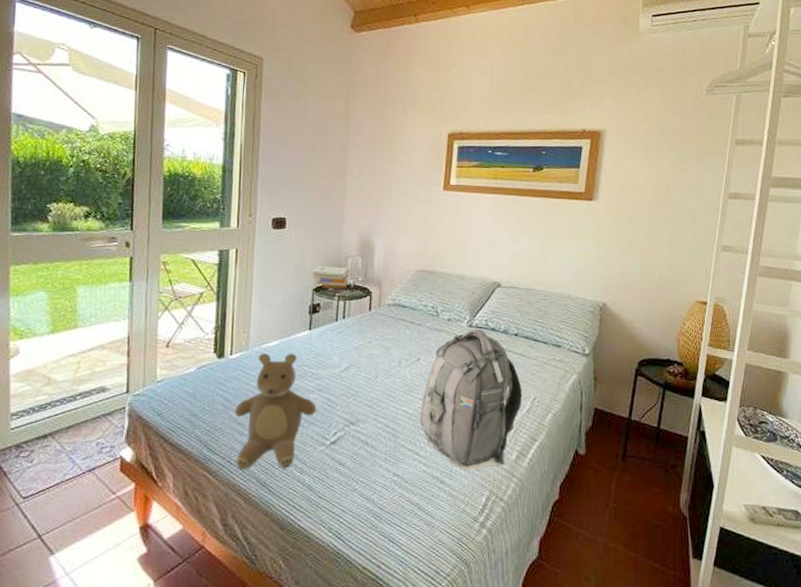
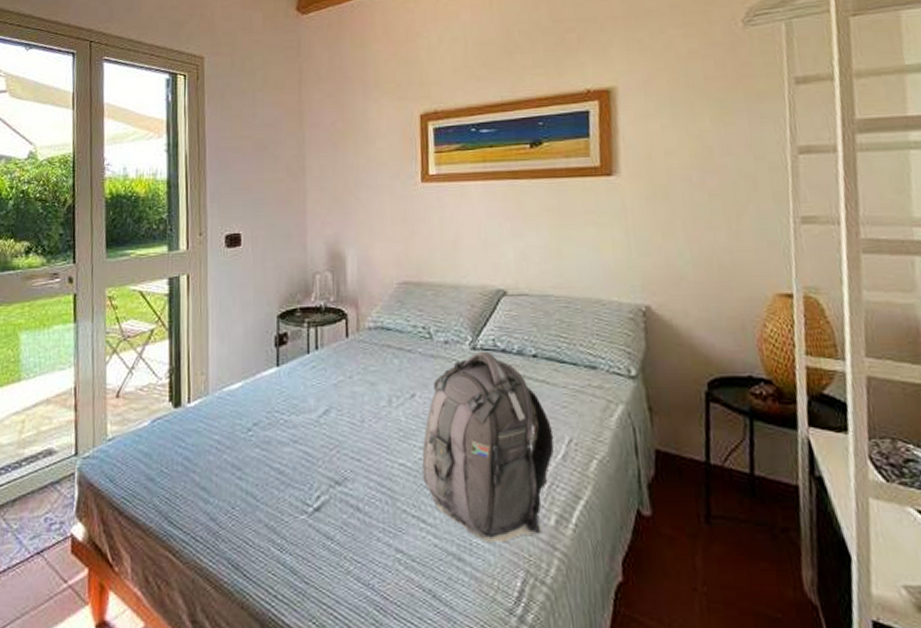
teddy bear: present [234,353,317,470] -> none [197,396,293,549]
books: present [311,265,350,290] -> none [273,286,319,315]

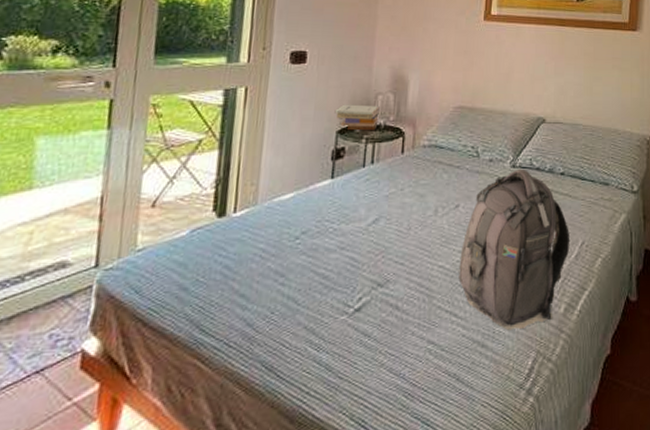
books: none [273,286,319,315] -> present [334,104,380,131]

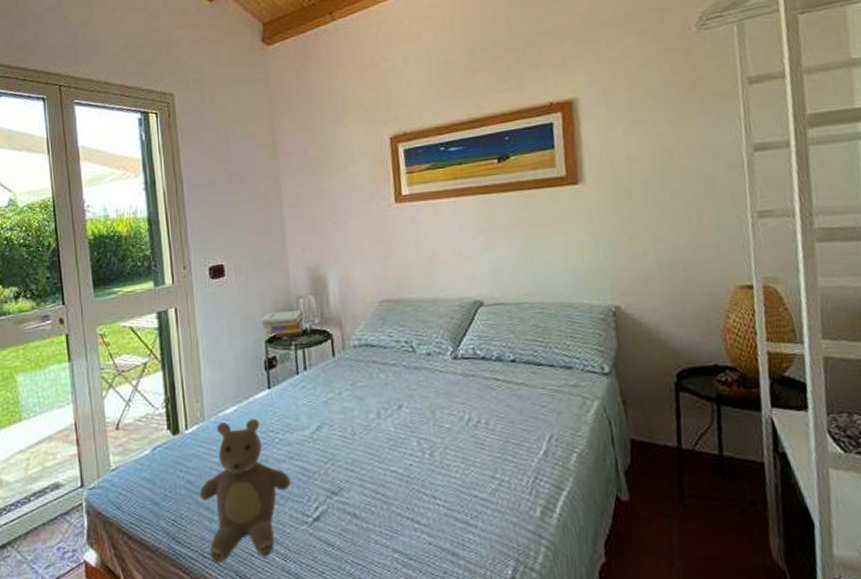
teddy bear: none [235,206,338,353] -> present [199,418,291,563]
backpack: present [457,168,570,331] -> none [412,359,536,538]

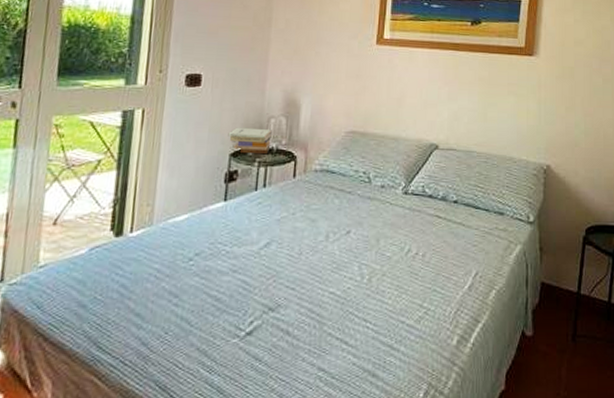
teddy bear: present [199,418,291,563] -> none [131,228,231,372]

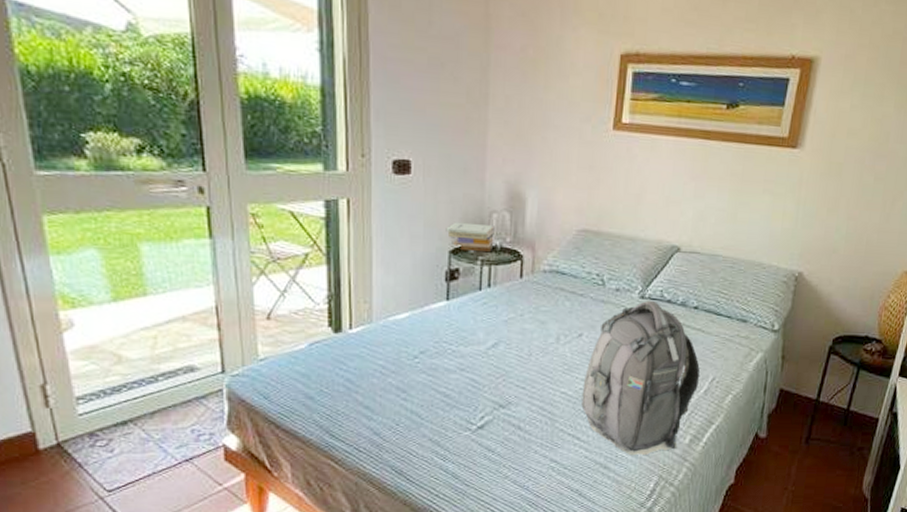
backpack: none [348,195,464,361] -> present [580,300,700,456]

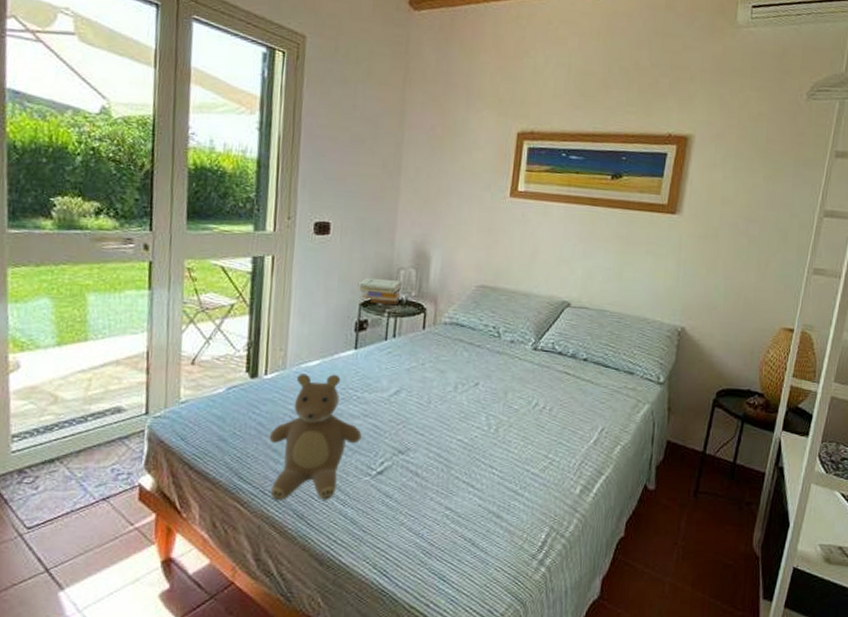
teddy bear: none [359,327,459,458] -> present [269,373,362,501]
backpack: present [580,300,700,456] -> none [475,351,590,505]

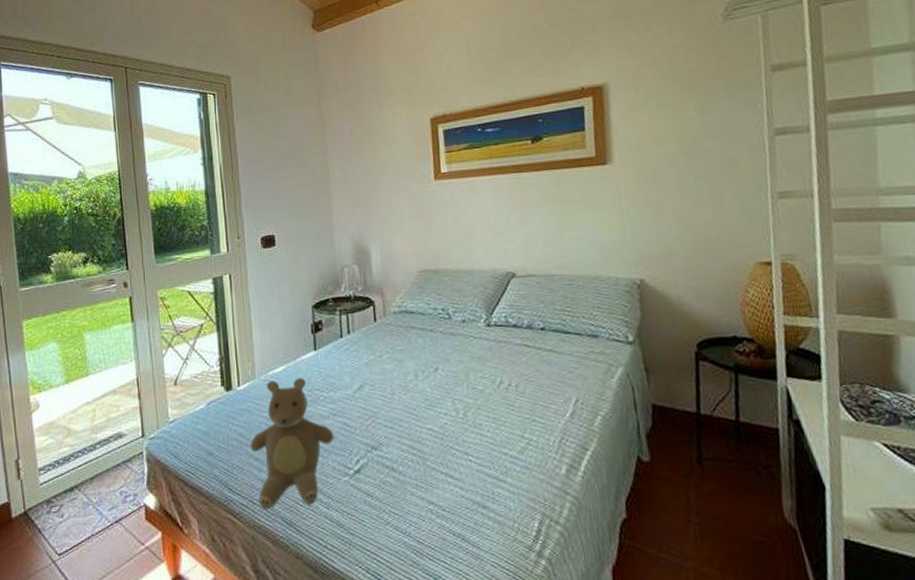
books: present [357,277,402,306] -> none [307,278,348,305]

